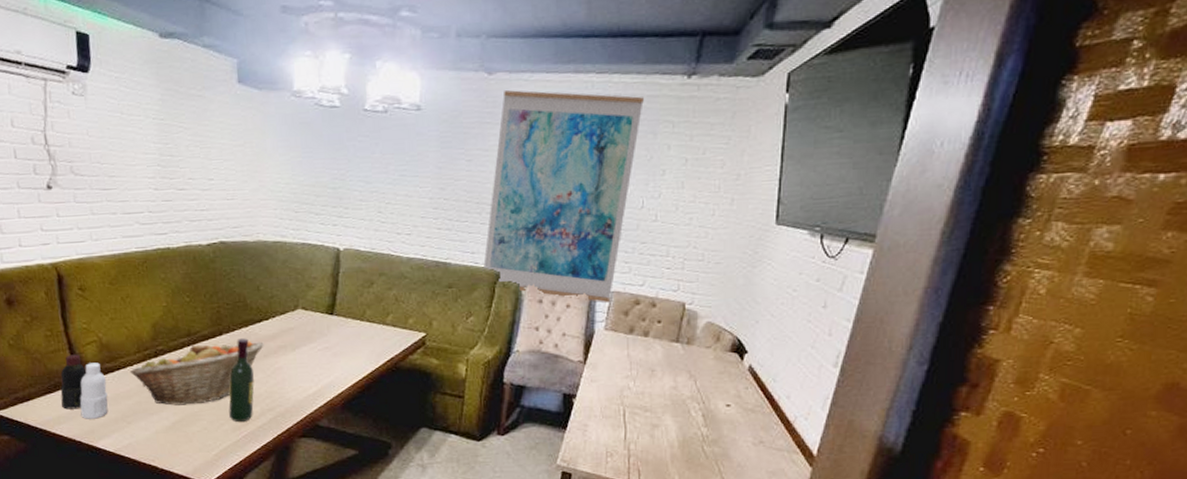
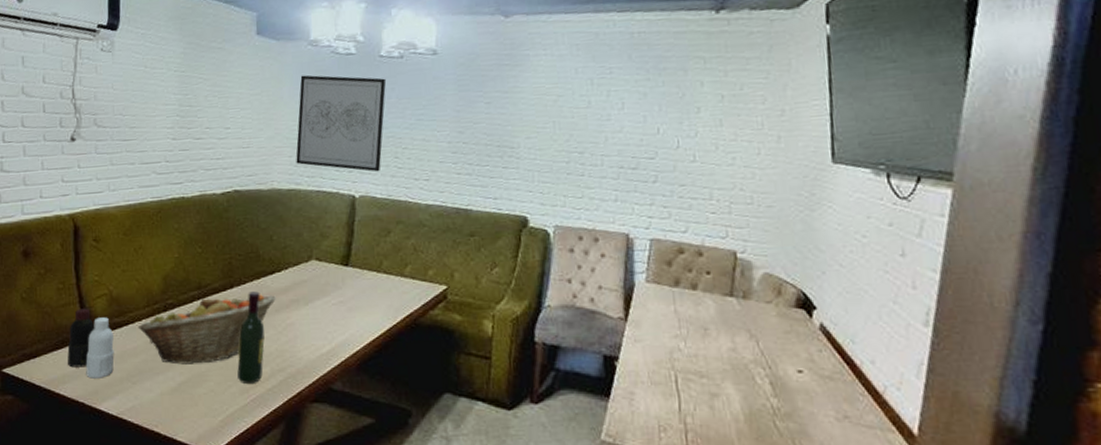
wall art: none [280,127,371,226] -> present [296,75,387,172]
wall art: present [483,90,644,303] -> none [507,31,670,252]

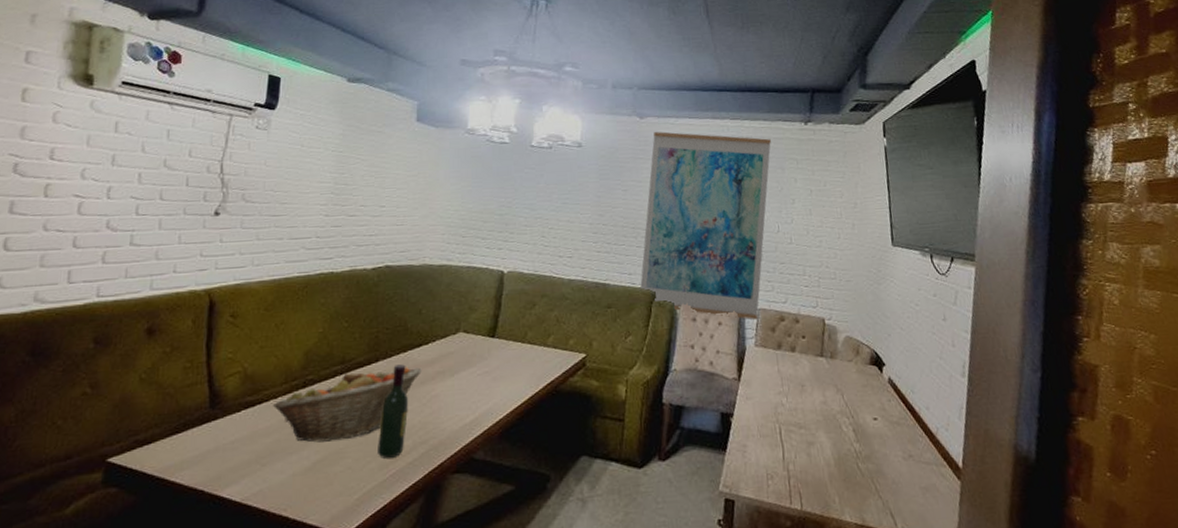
bottle: present [67,308,114,379] -> none [188,387,244,463]
wall art: present [296,75,387,172] -> none [448,160,536,250]
wall art: none [507,31,670,252] -> present [640,132,771,320]

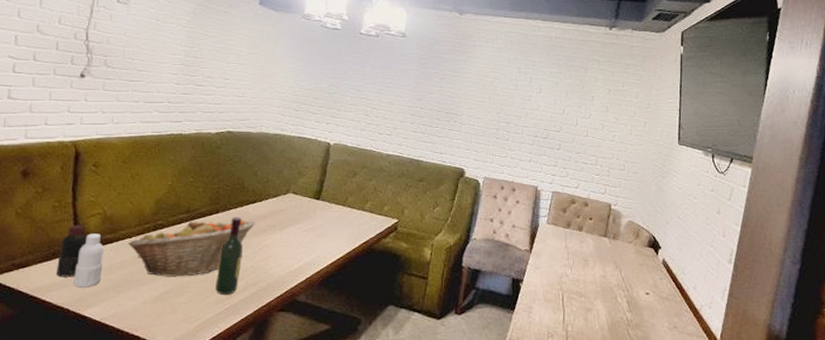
bottle: none [188,387,244,463] -> present [57,225,104,287]
wall art: present [640,132,771,320] -> none [449,28,577,201]

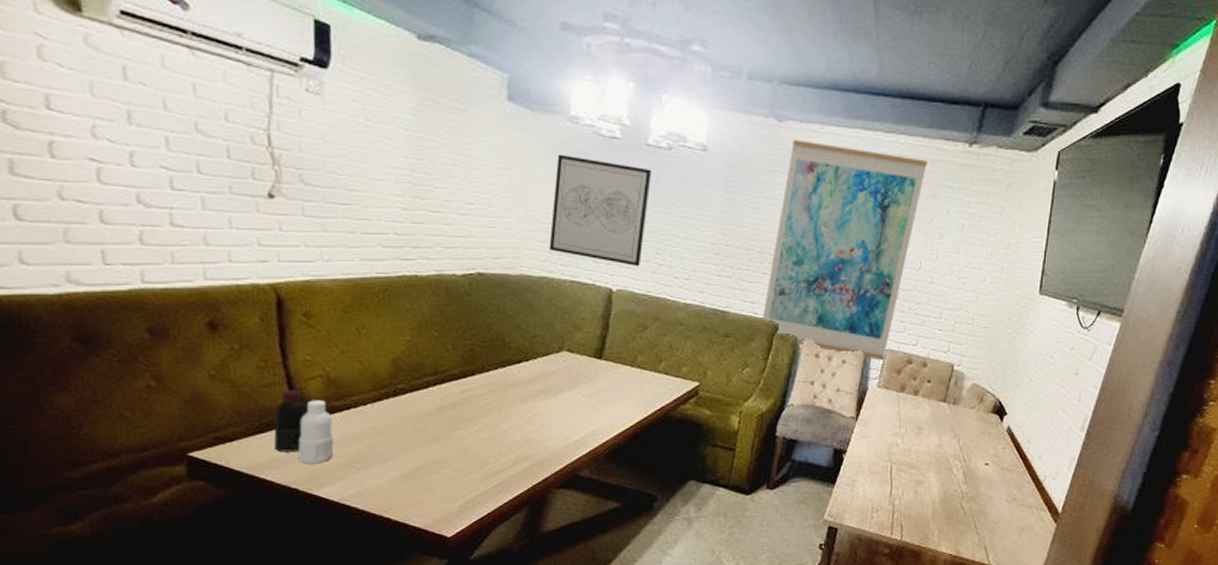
fruit basket: present [127,219,255,277] -> none [361,383,523,451]
wine bottle: present [215,217,243,296] -> none [478,380,509,472]
wall art: none [283,42,364,126] -> present [549,154,652,267]
wall art: none [449,28,577,201] -> present [762,140,927,361]

